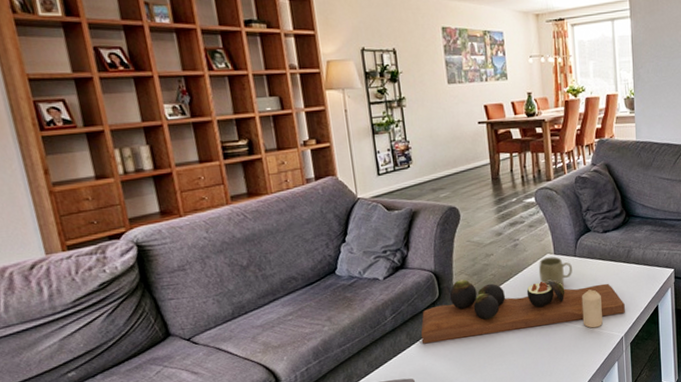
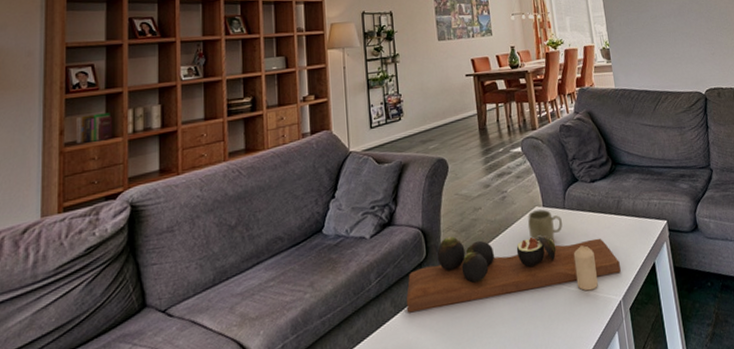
books: none [59,152,104,184] -> present [76,113,113,144]

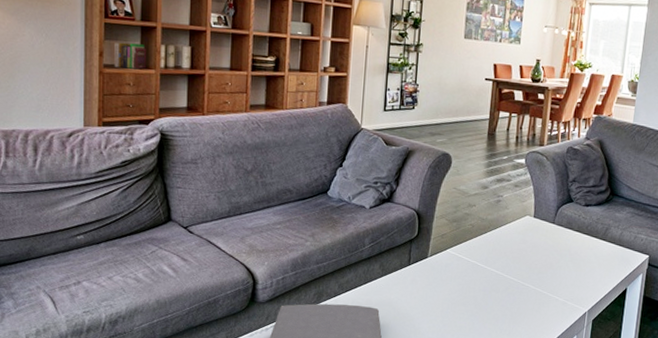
decorative tray: present [406,236,621,313] -> none [393,223,594,289]
mug: present [527,209,562,241] -> none [515,218,549,249]
candle: present [573,246,598,291] -> none [549,259,572,298]

